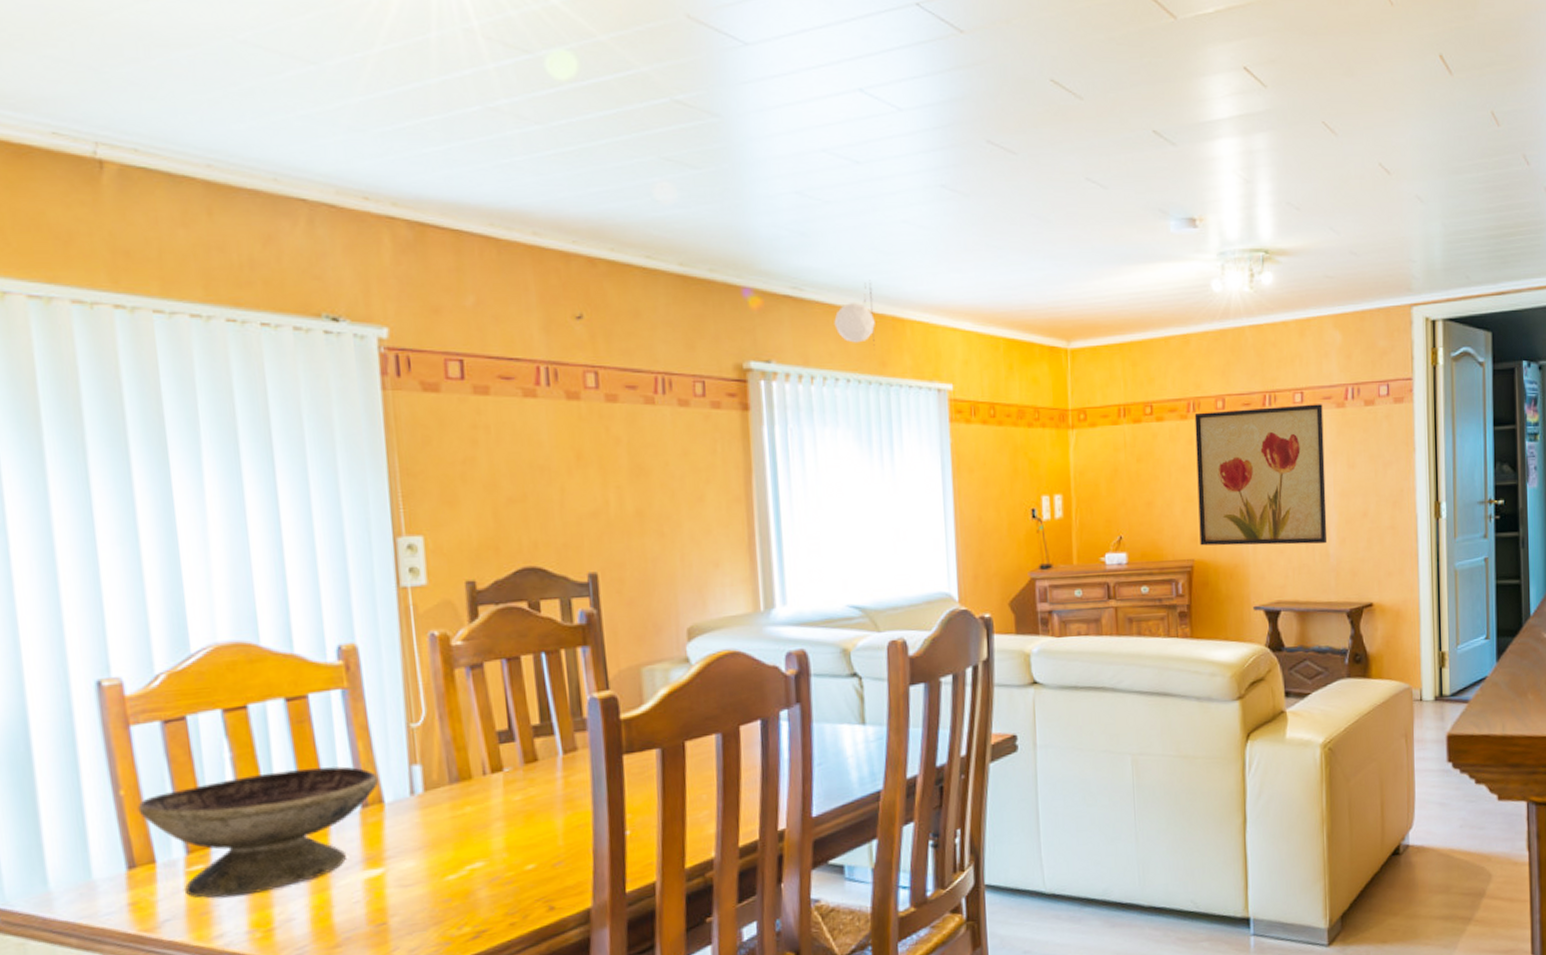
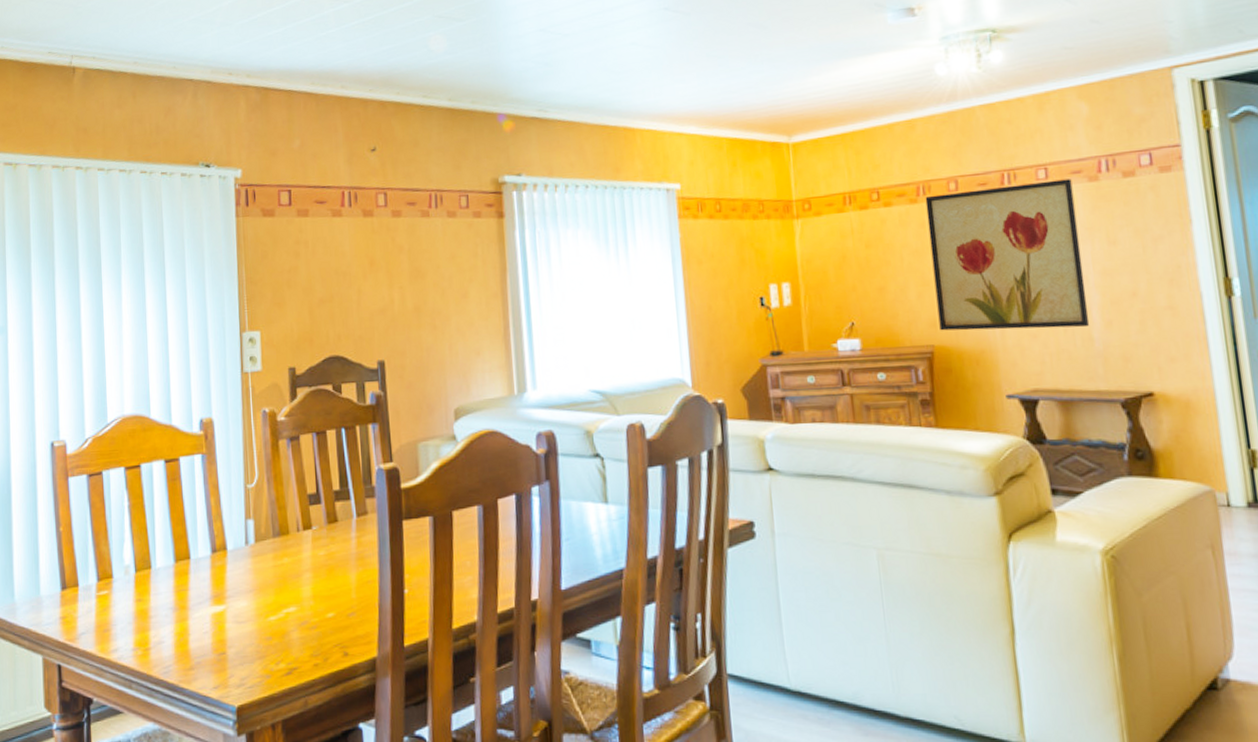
decorative bowl: present [137,766,379,898] -> none [70,517,224,619]
pendant lamp: present [834,280,875,346] -> none [574,97,609,154]

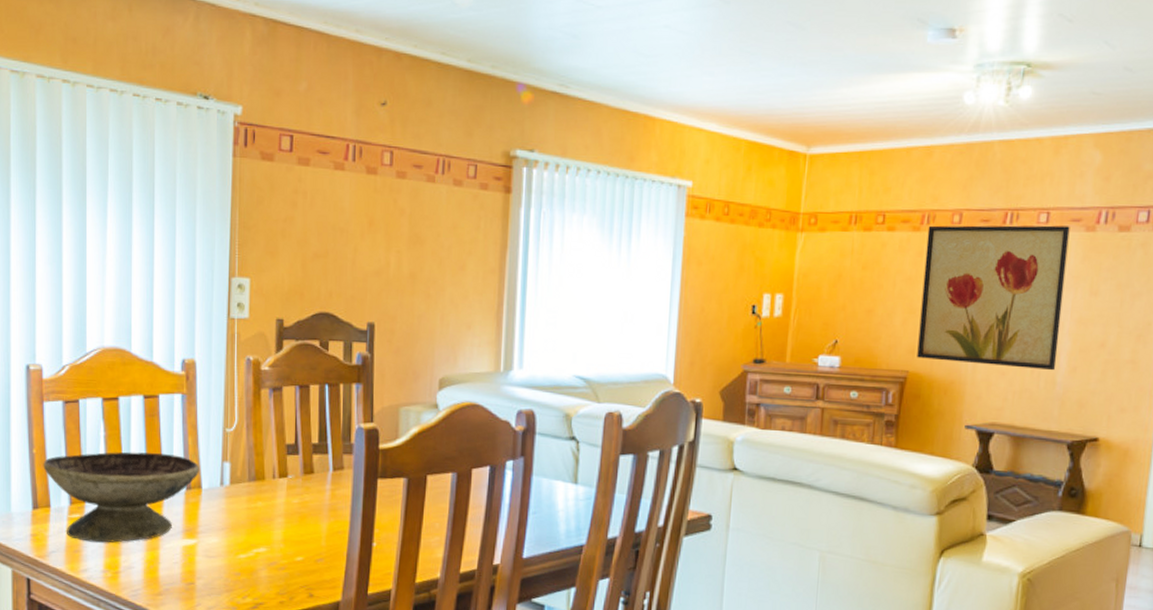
decorative bowl: none [70,517,224,619] -> present [43,451,200,543]

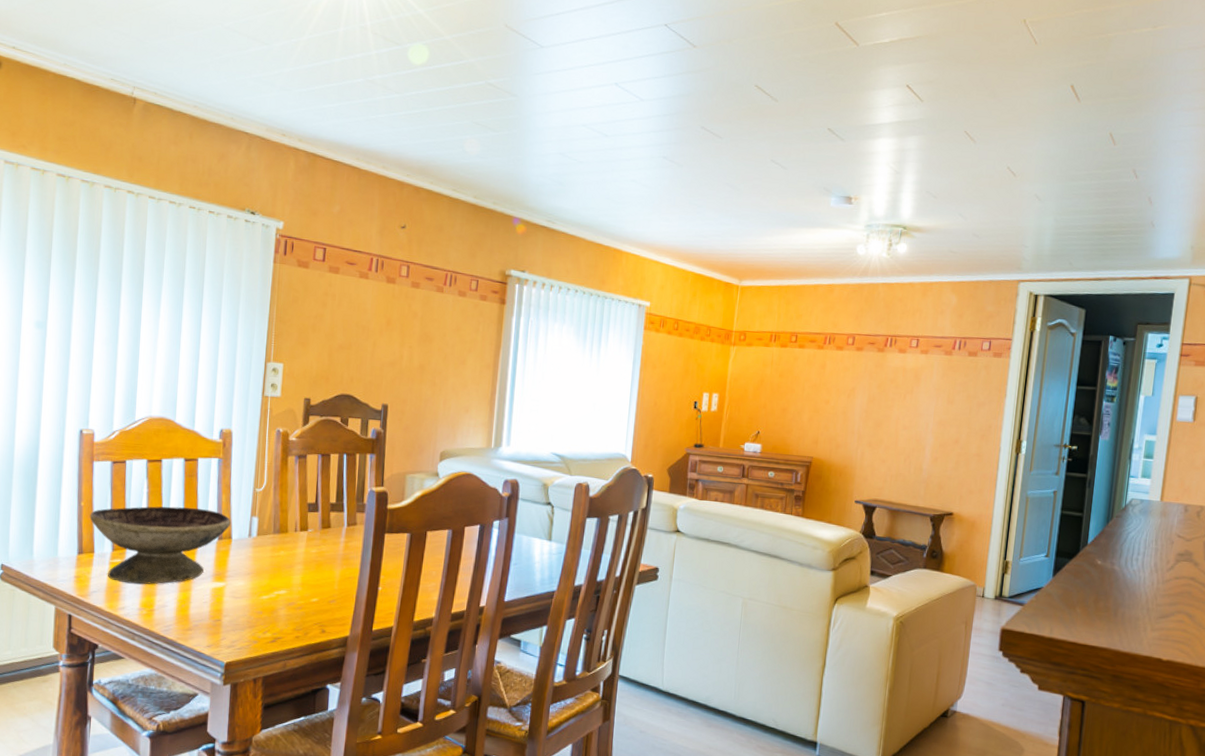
wall art: present [917,225,1070,371] -> none [819,345,934,460]

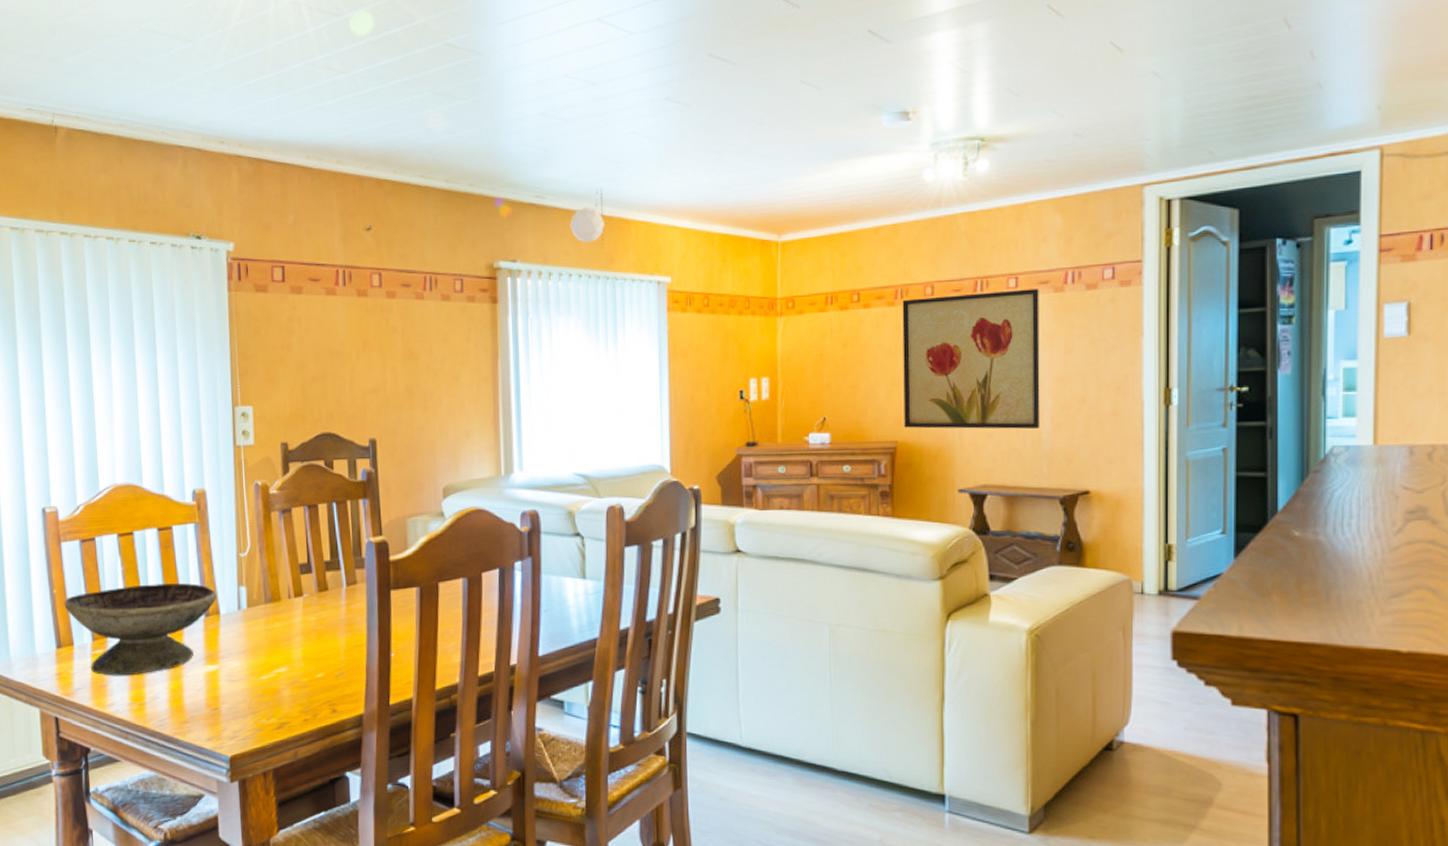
pendant lamp: none [573,220,603,268] -> present [570,186,605,244]
wall art: none [819,345,934,460] -> present [902,289,1040,430]

